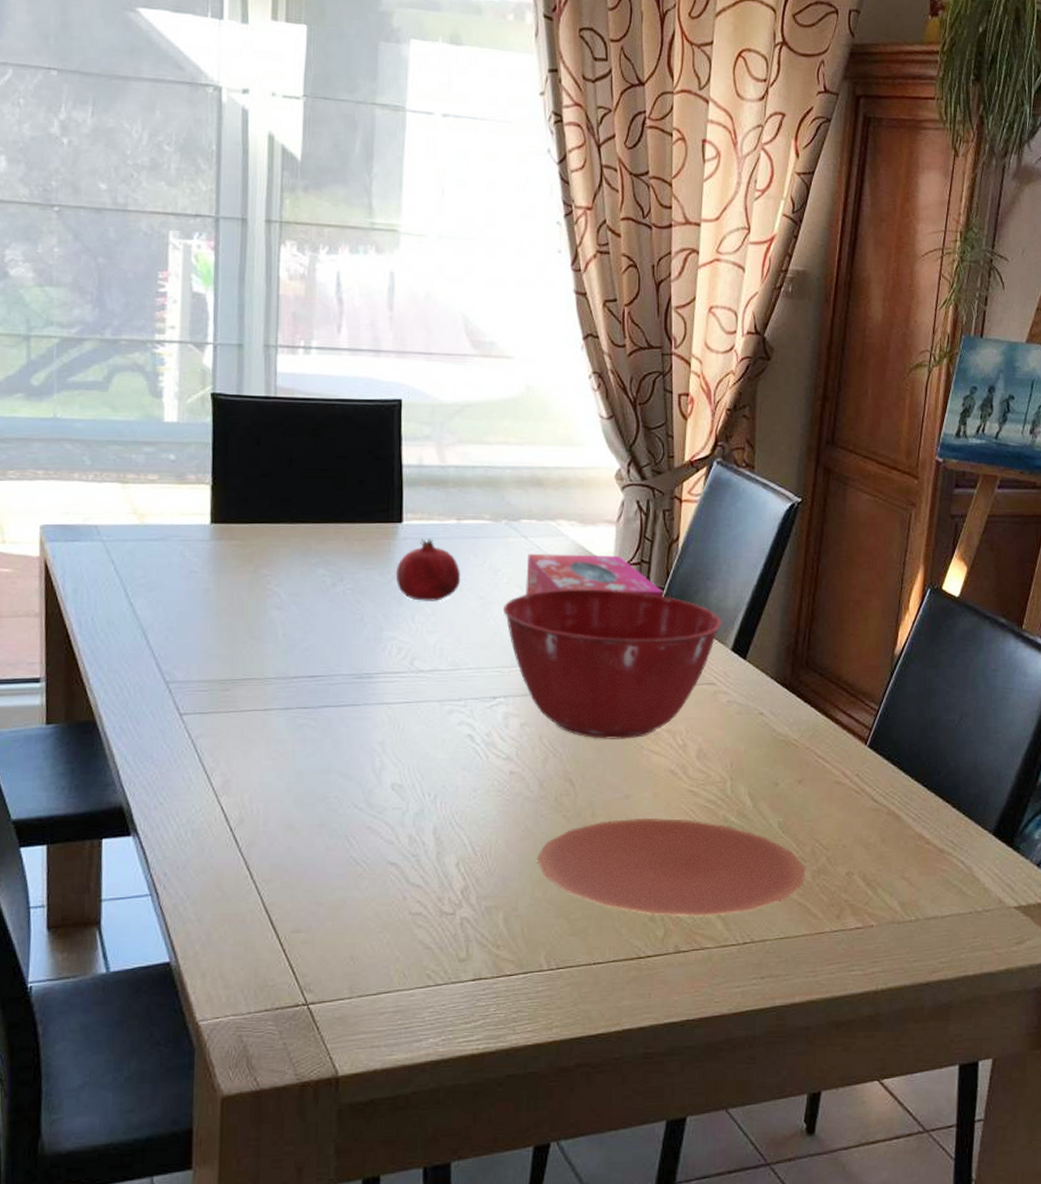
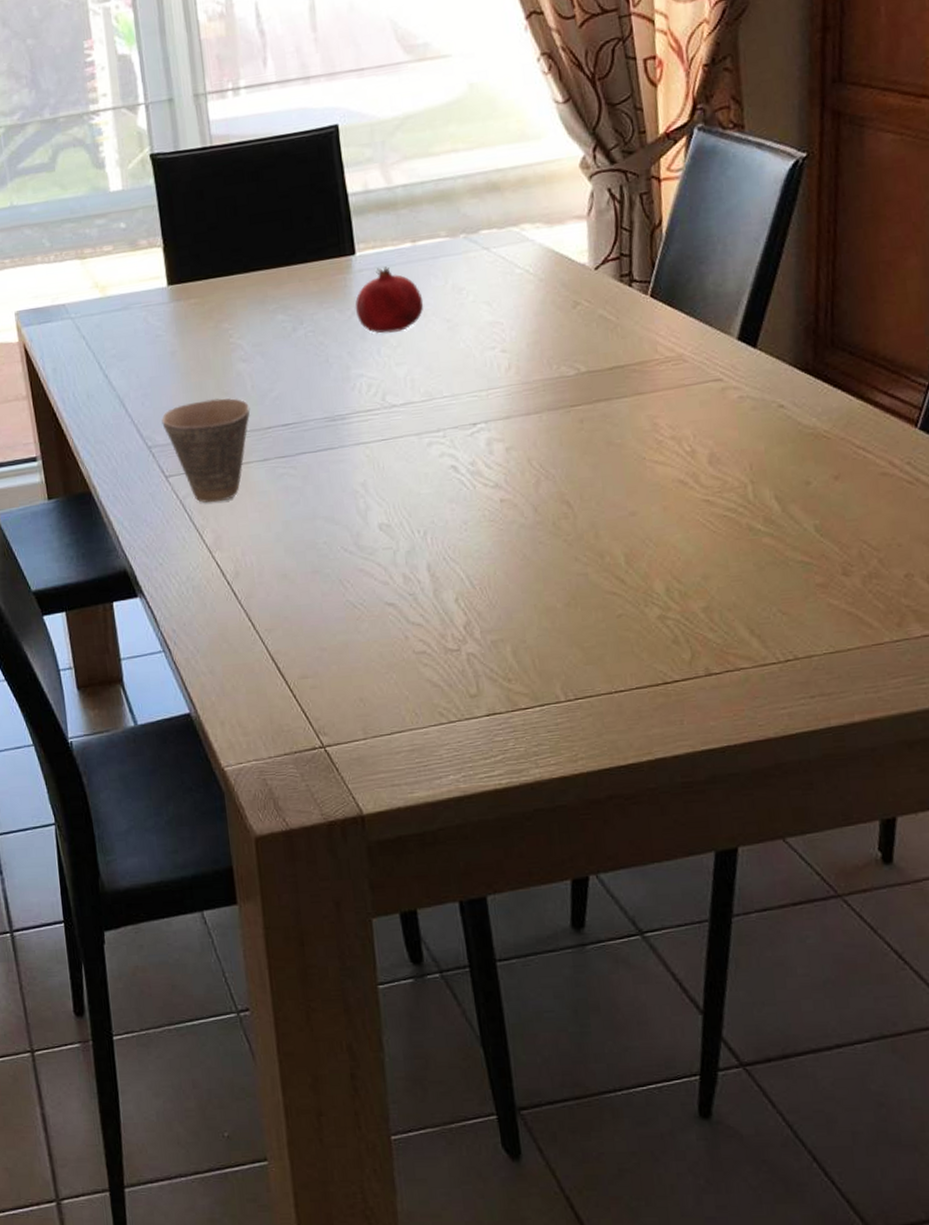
cup: none [184,641,279,746] -> present [161,398,251,503]
mixing bowl: present [502,589,722,739] -> none [472,289,724,455]
tissue box: present [526,553,664,597] -> none [491,253,651,311]
plate: present [537,818,805,917] -> none [540,532,853,637]

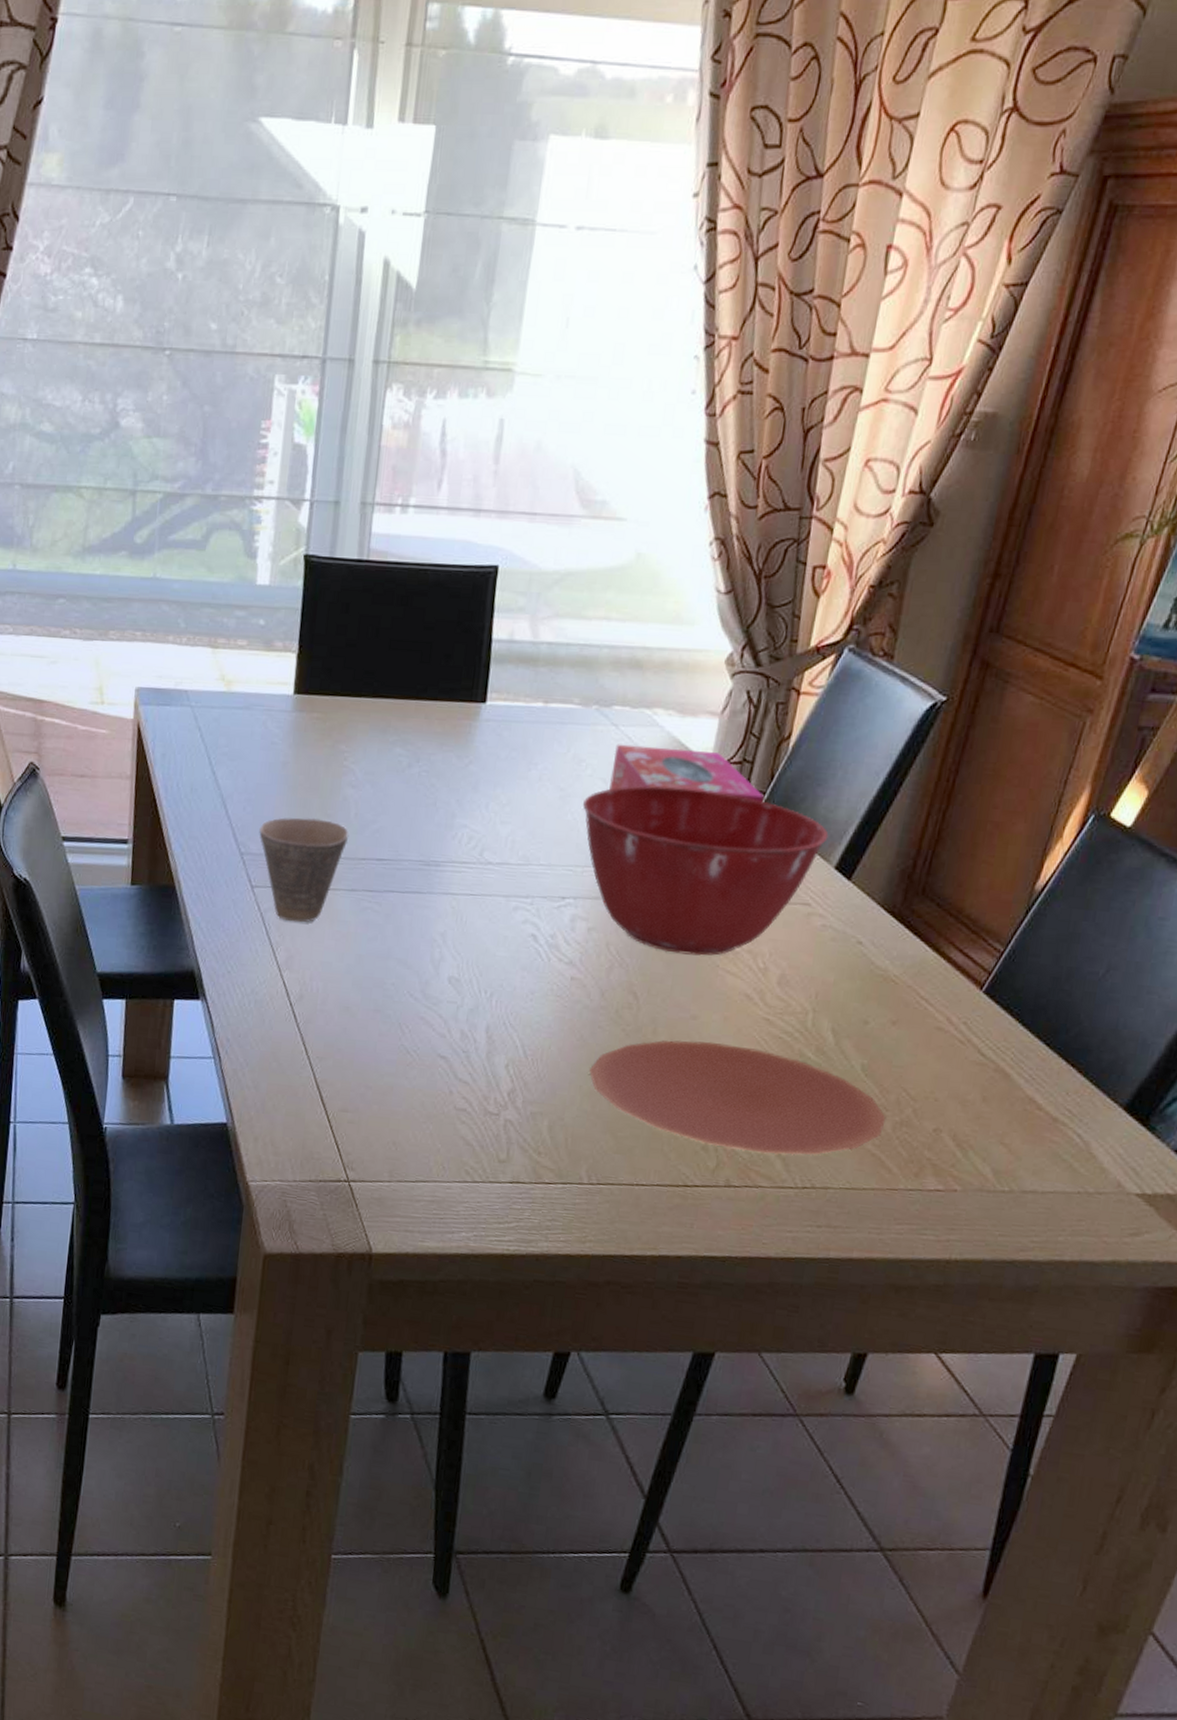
fruit: present [355,266,424,334] -> none [473,721,542,790]
mixing bowl: none [472,289,724,455] -> present [582,786,829,956]
tissue box: none [491,253,651,311] -> present [609,744,765,802]
plate: none [540,532,853,637] -> present [589,1040,886,1155]

